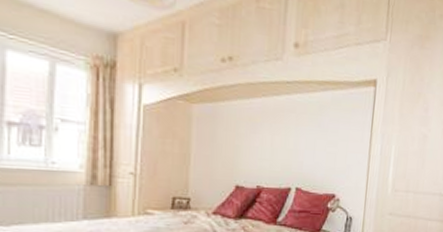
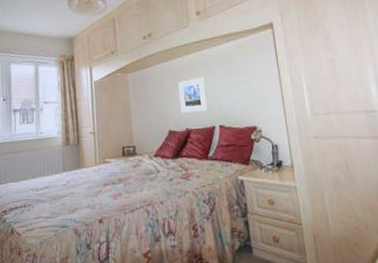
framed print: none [255,127,289,169] -> present [178,77,208,113]

